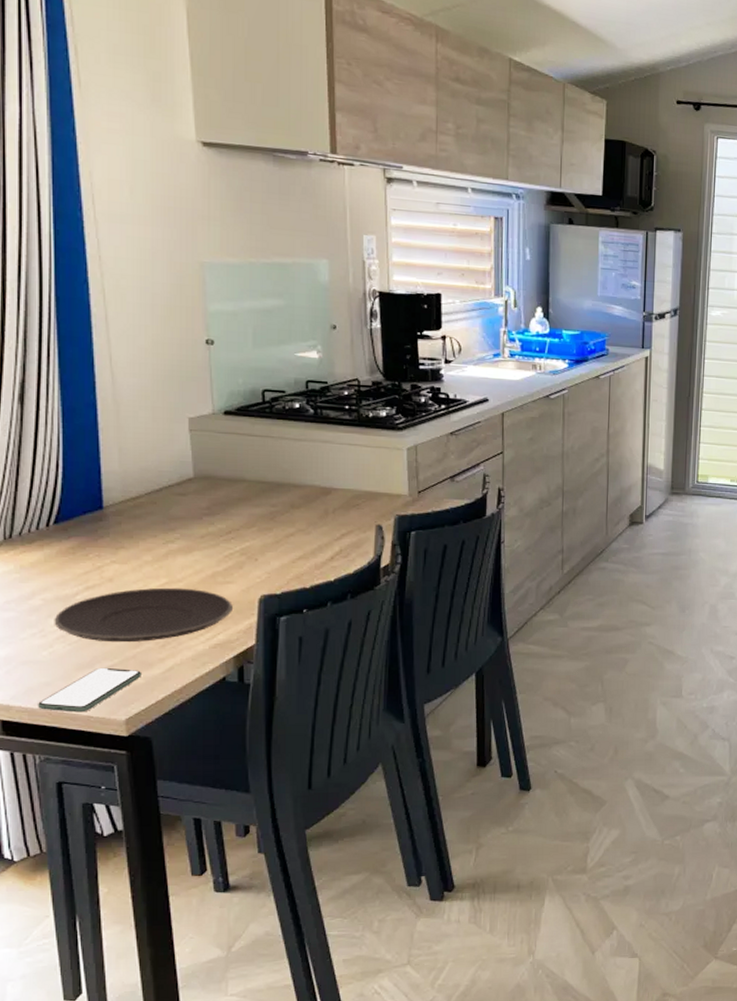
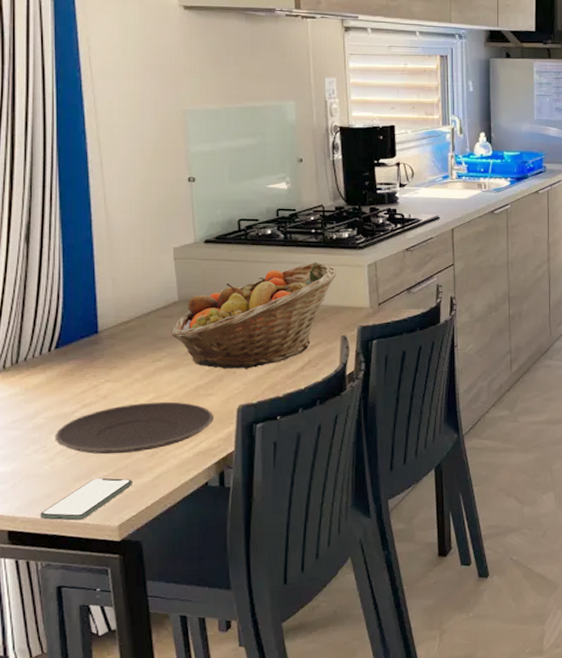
fruit basket: none [186,441,373,556] -> present [171,261,337,369]

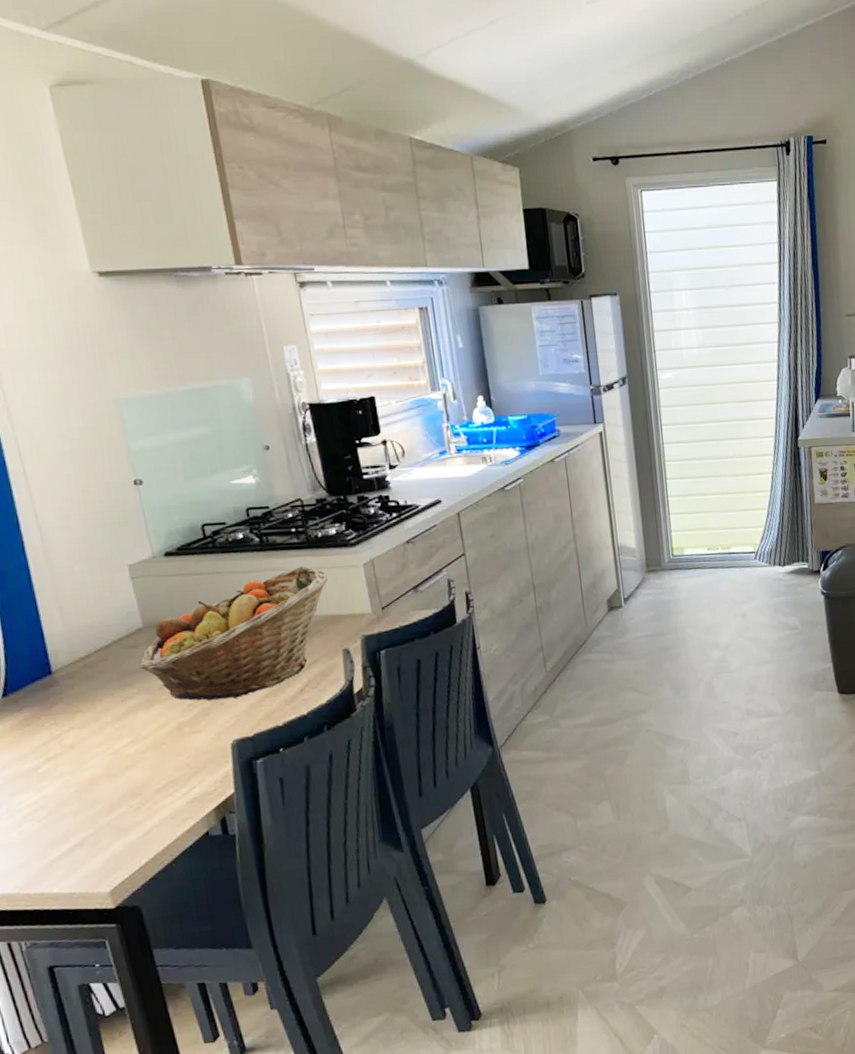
smartphone: present [40,478,134,521] -> none [15,837,121,894]
plate: present [55,401,214,455] -> none [18,743,205,814]

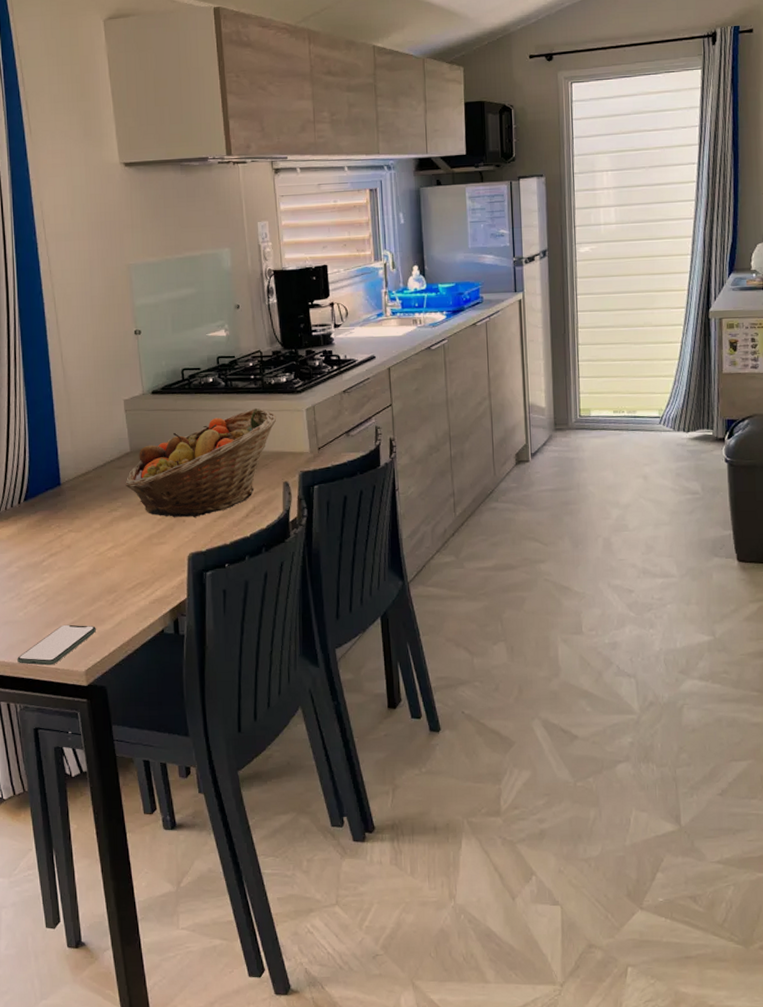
smartphone: none [15,837,121,894] -> present [17,624,97,666]

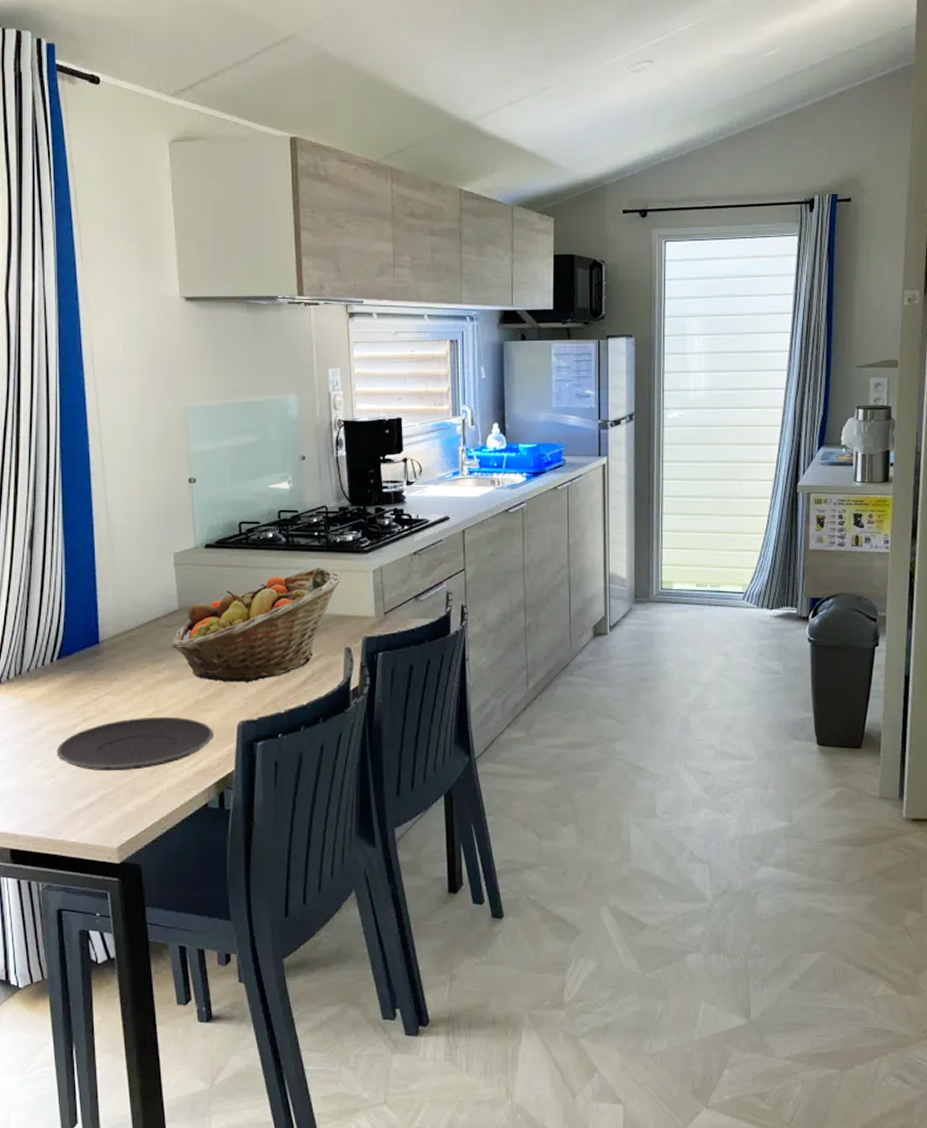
smartphone: present [17,624,97,666] -> none [42,796,133,841]
plate: none [27,550,167,602] -> present [56,716,214,772]

